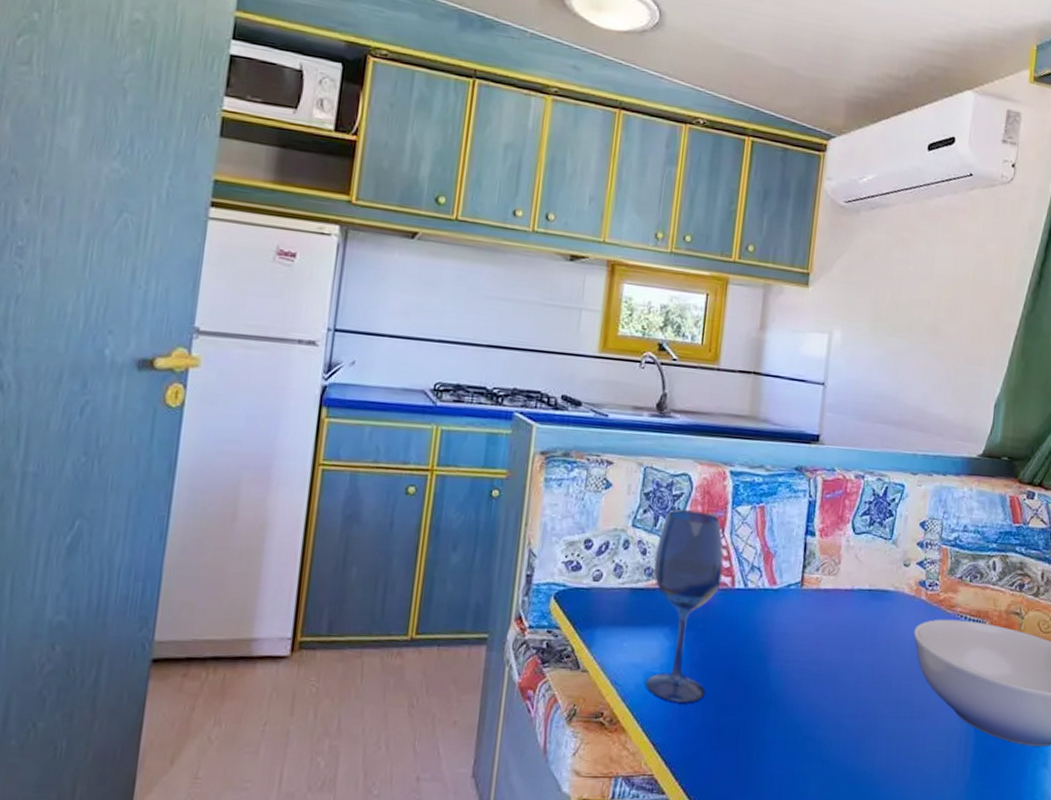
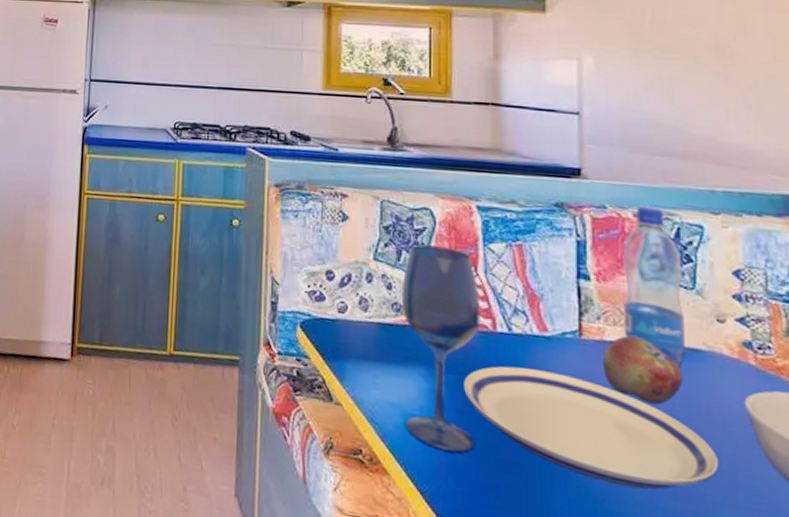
plate: none [701,619,890,713] -> present [464,366,718,490]
fruit: none [816,583,875,640] -> present [603,336,684,405]
bottle: none [835,469,886,608] -> present [622,207,685,369]

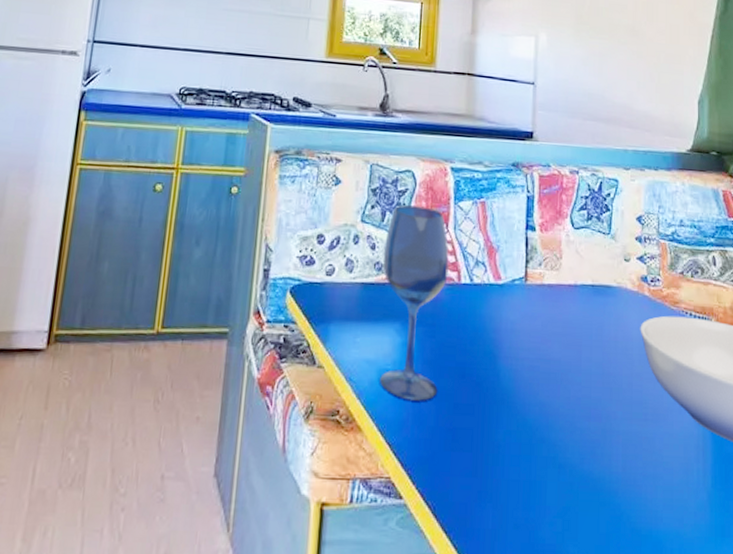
plate: present [464,366,718,490] -> none [431,314,620,414]
fruit: present [603,336,684,405] -> none [542,278,599,337]
bottle: present [622,207,685,369] -> none [558,165,603,304]

